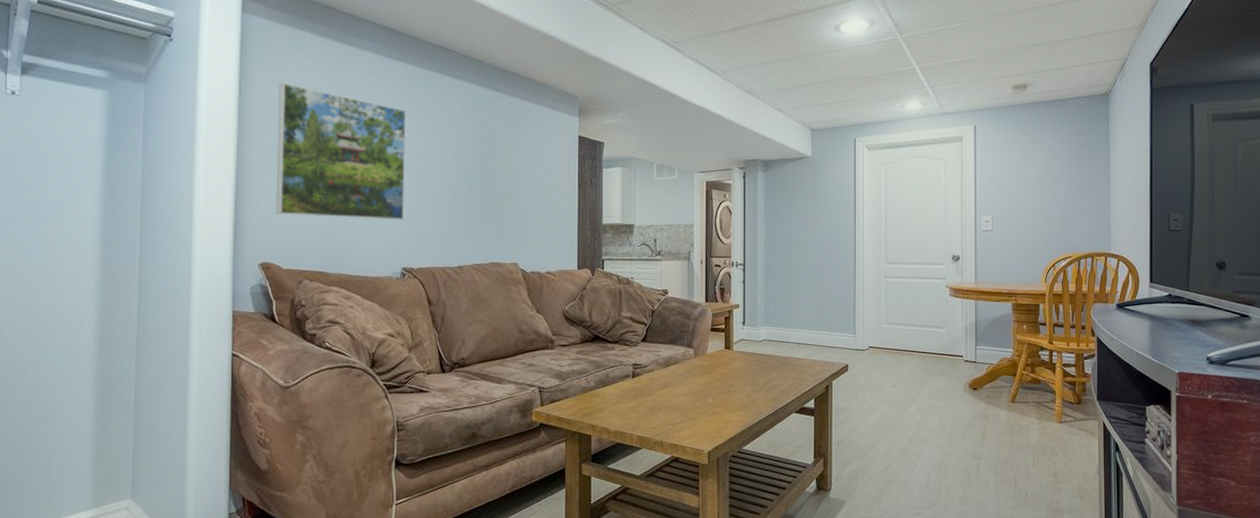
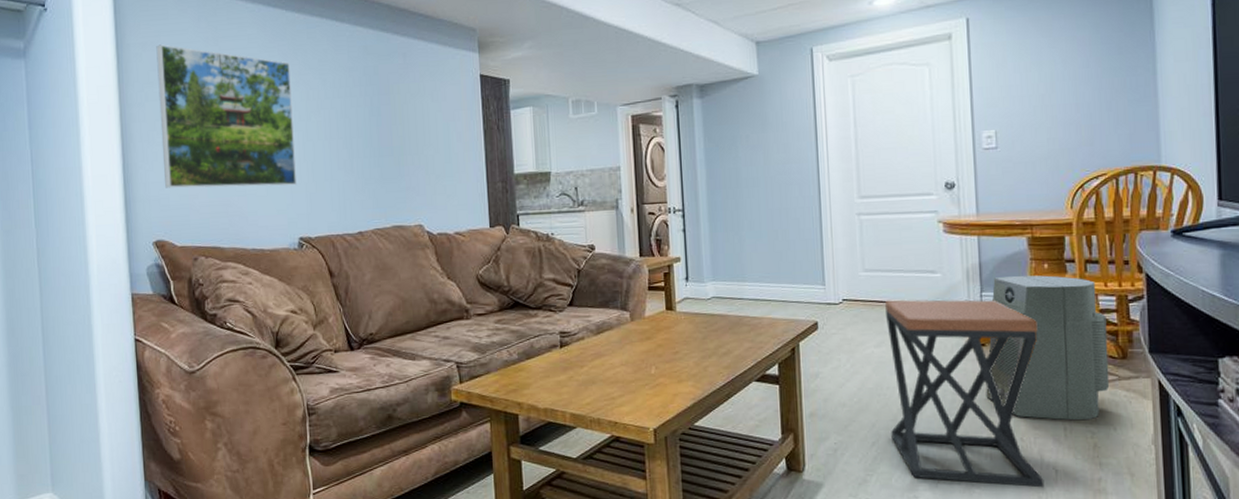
stool: none [901,349,1017,507] -> present [885,299,1045,488]
air purifier: none [976,334,1068,453] -> present [986,275,1110,421]

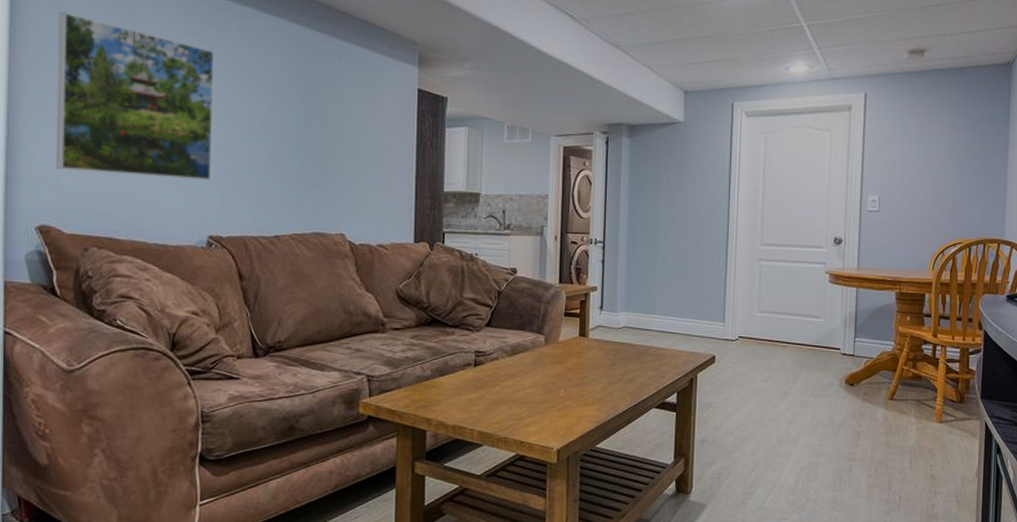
stool: present [885,299,1045,488] -> none [769,340,897,512]
air purifier: present [986,275,1110,421] -> none [850,326,951,455]

